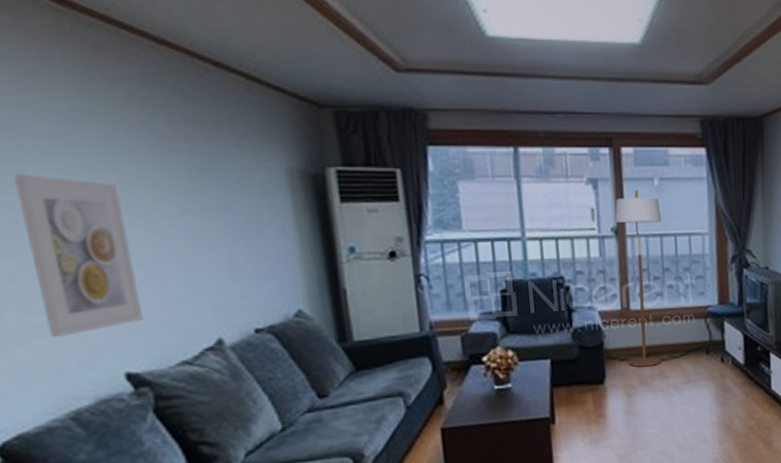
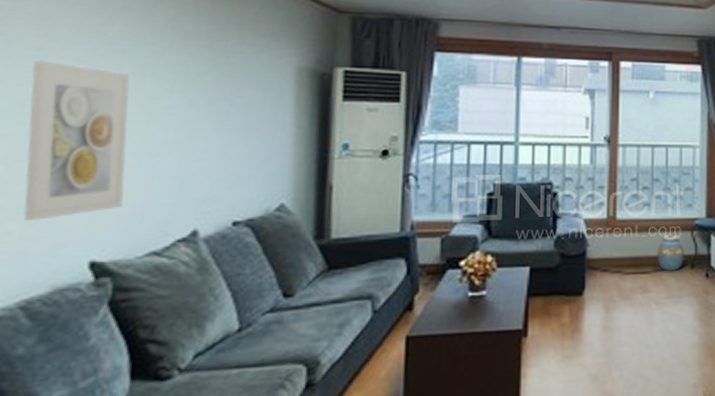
floor lamp: present [614,189,662,367] -> none [608,101,654,279]
vase: none [672,322,700,358] -> present [657,235,685,271]

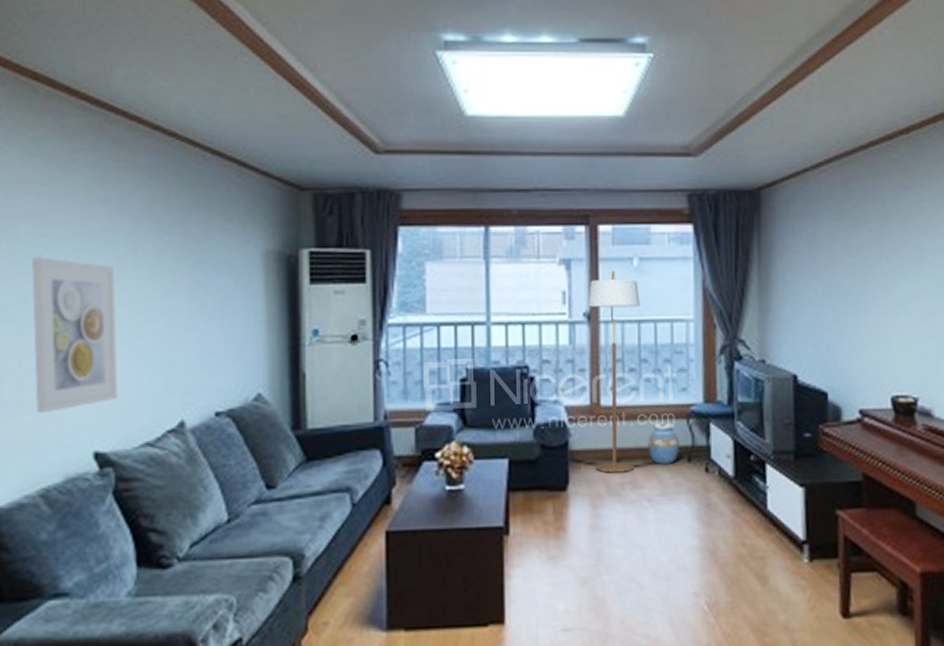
floor lamp: none [608,101,654,279] -> present [588,270,640,473]

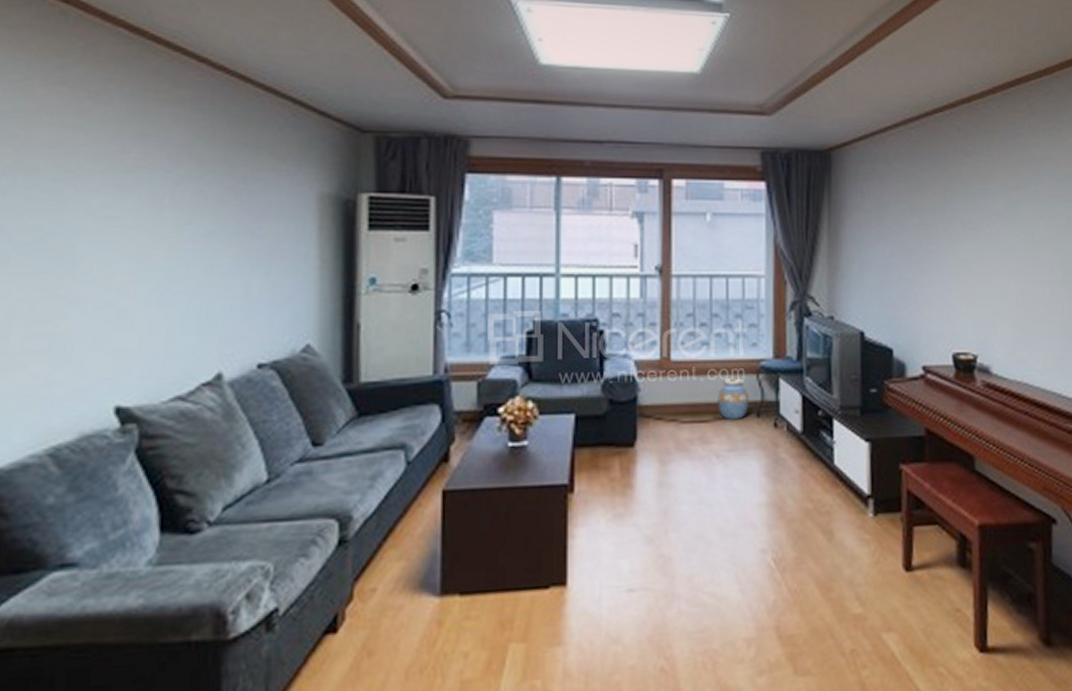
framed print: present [31,256,117,414] -> none [48,192,148,364]
floor lamp: present [588,270,640,473] -> none [660,225,713,429]

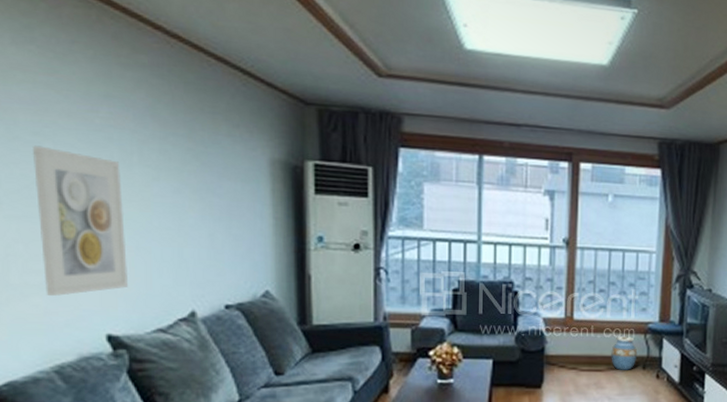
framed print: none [48,192,148,364] -> present [32,145,128,297]

